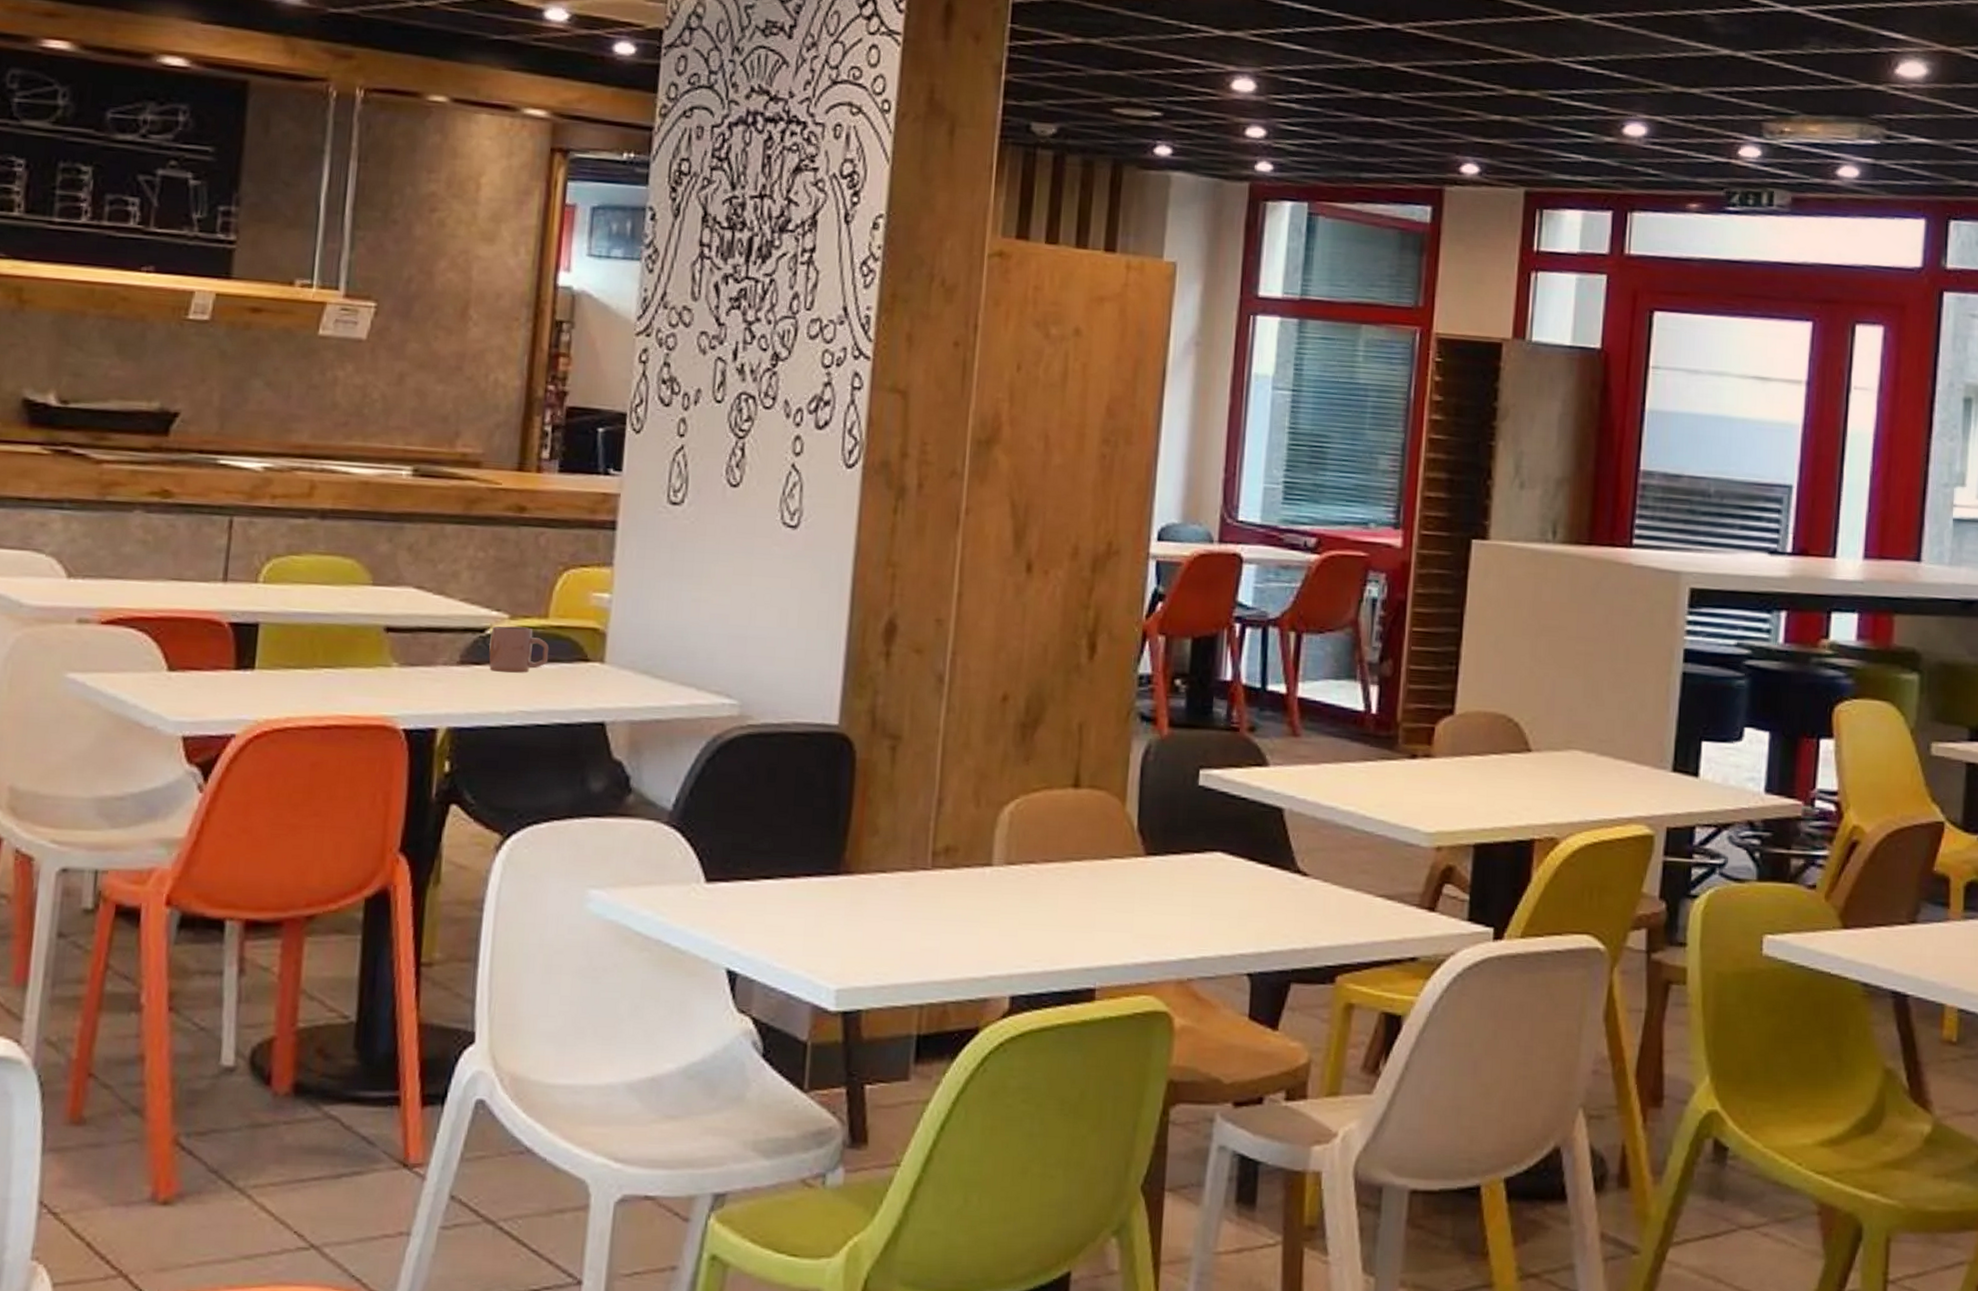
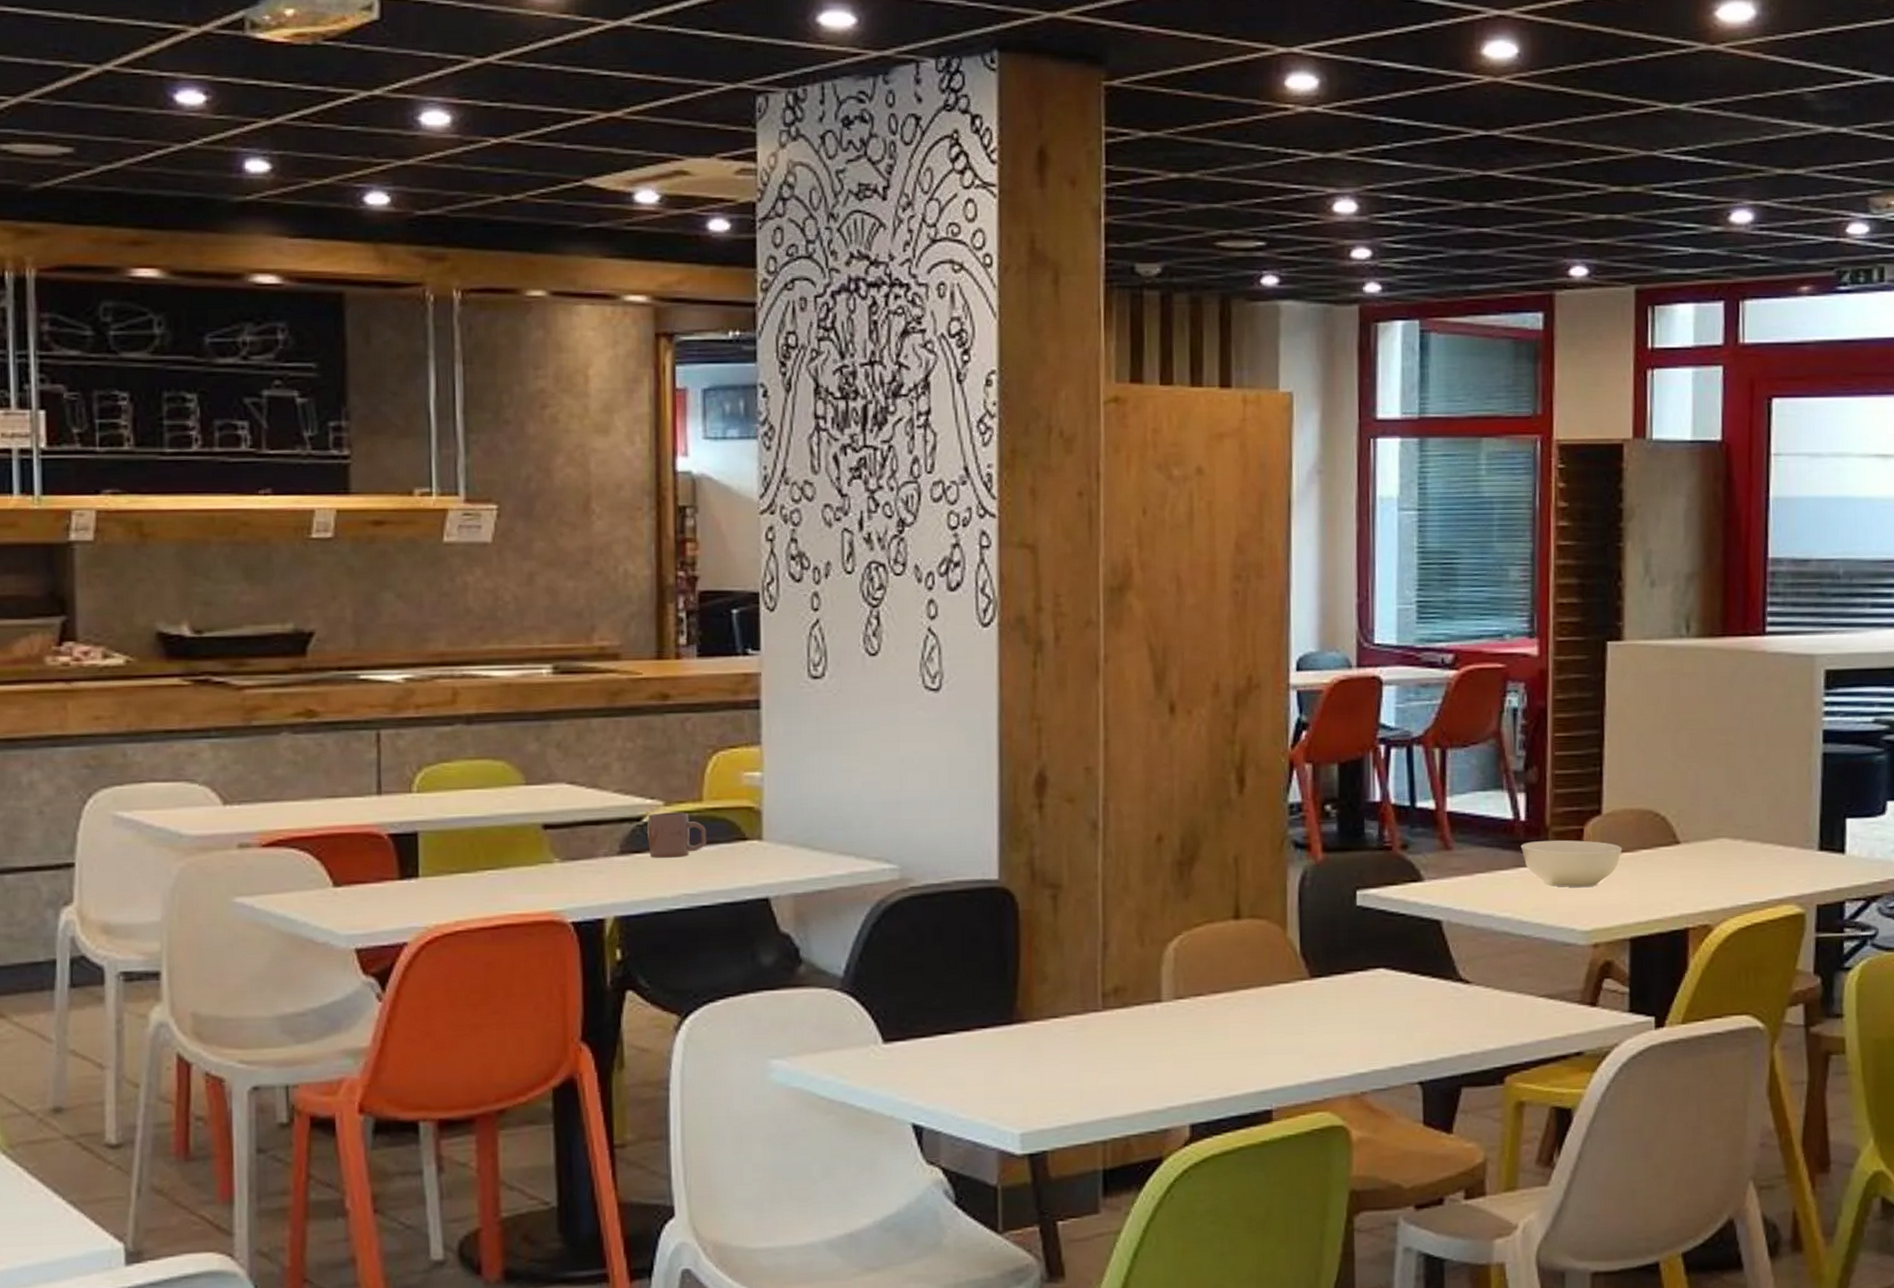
bowl: none [1369,735,1473,787] -> present [1520,840,1622,887]

